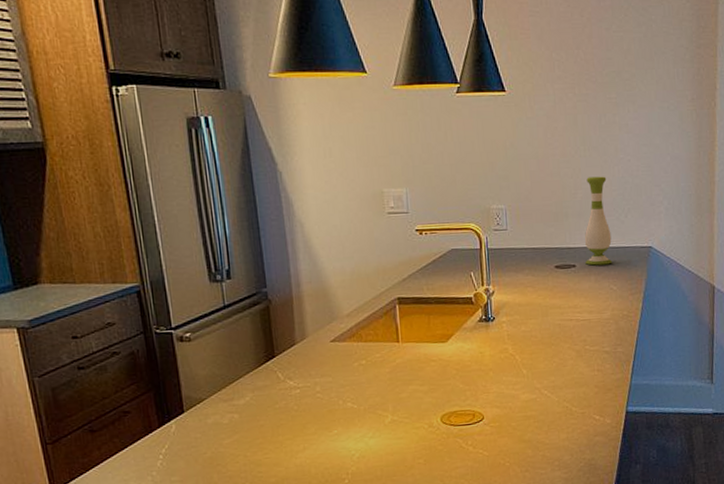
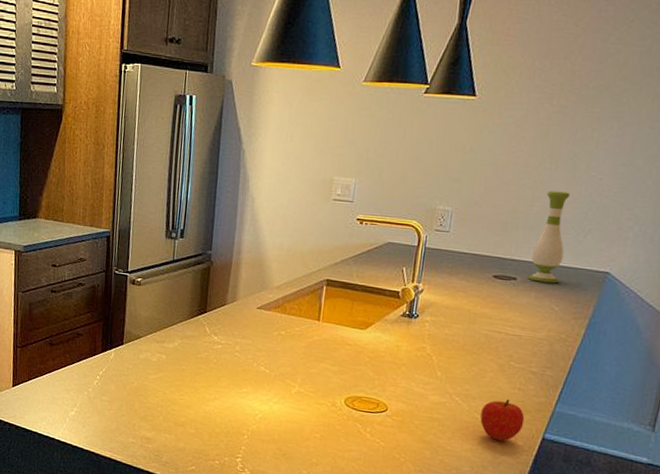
fruit: none [569,382,608,424] -> present [480,399,525,441]

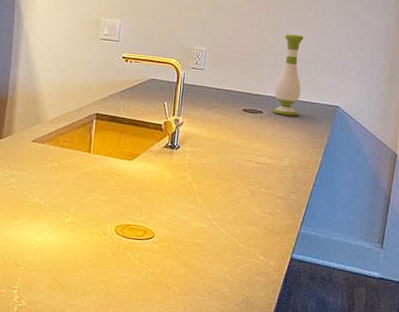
fruit: present [480,399,525,441] -> none [236,223,275,262]

